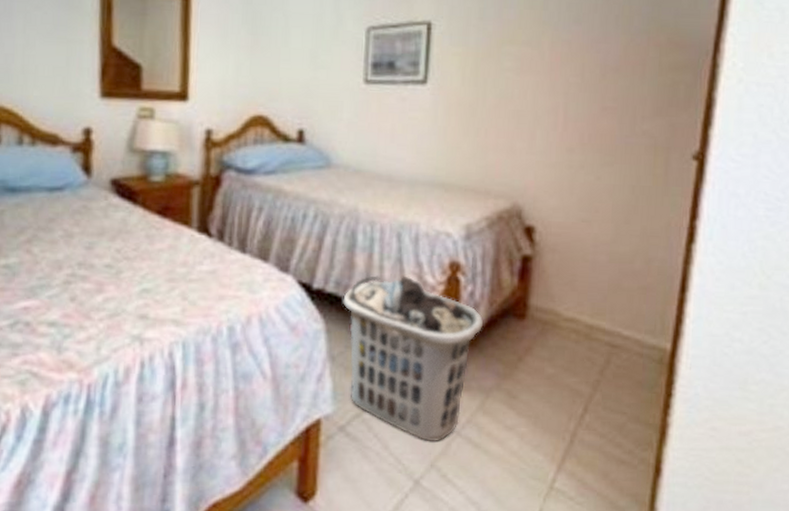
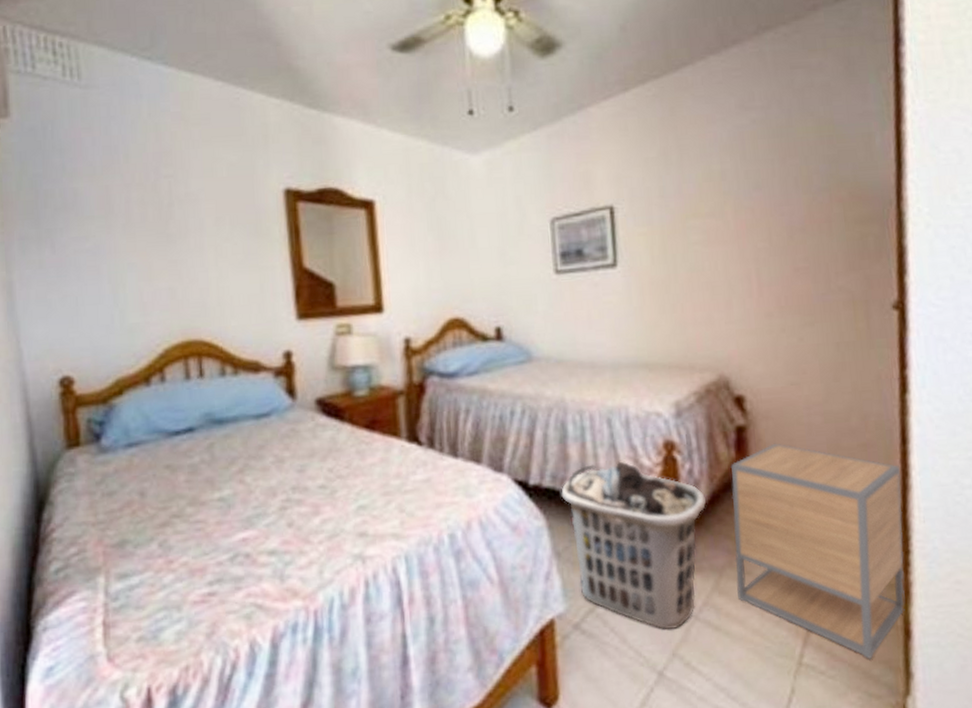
nightstand: none [500,276,675,491] -> present [730,443,905,659]

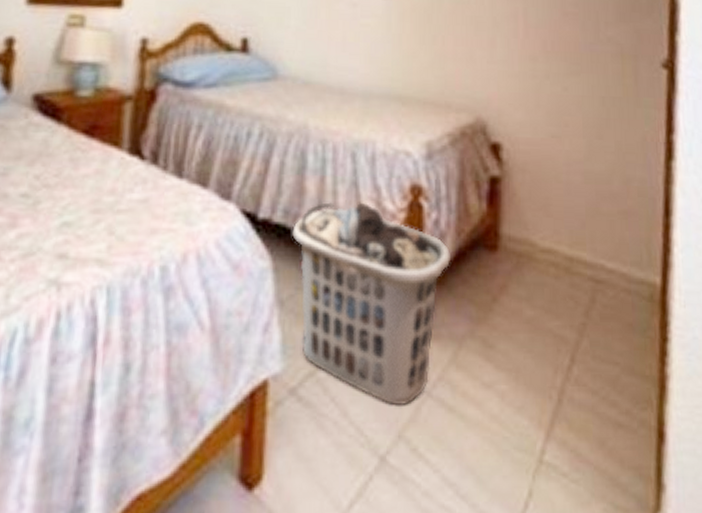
nightstand: present [730,443,905,659] -> none [476,200,662,463]

